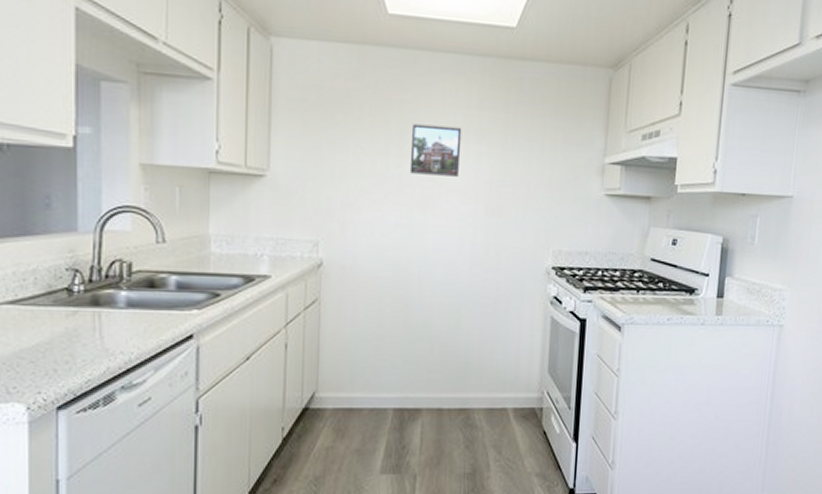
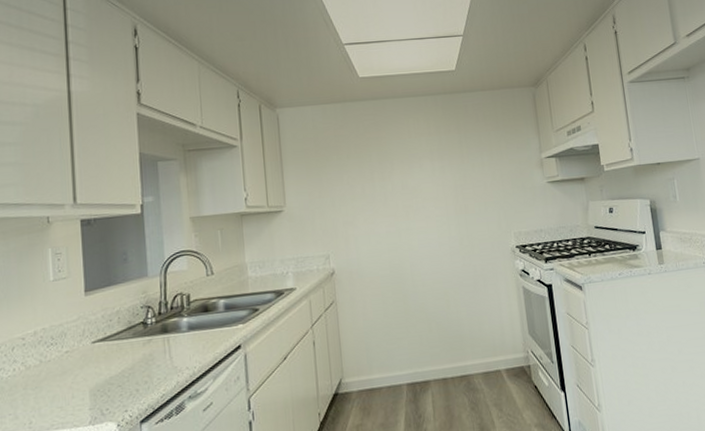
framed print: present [409,124,462,177] -> none [389,150,430,191]

